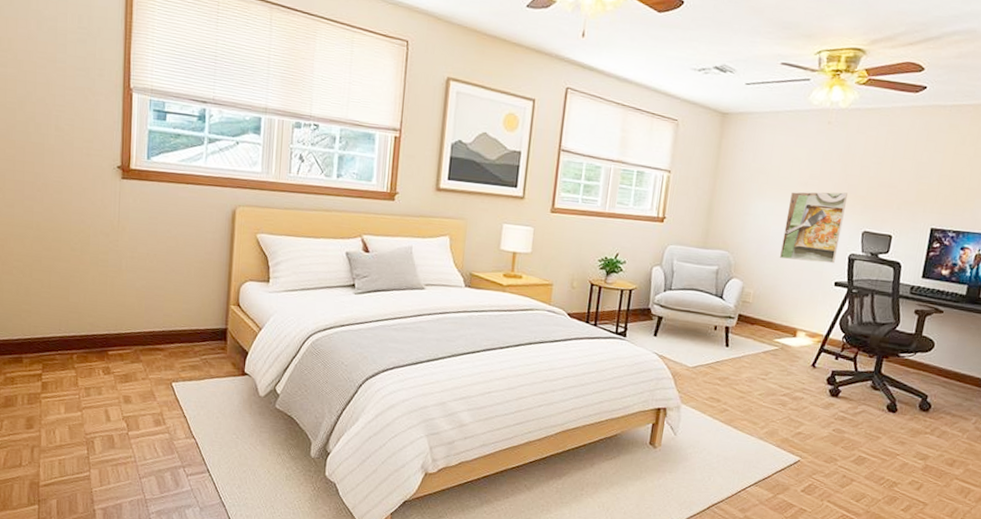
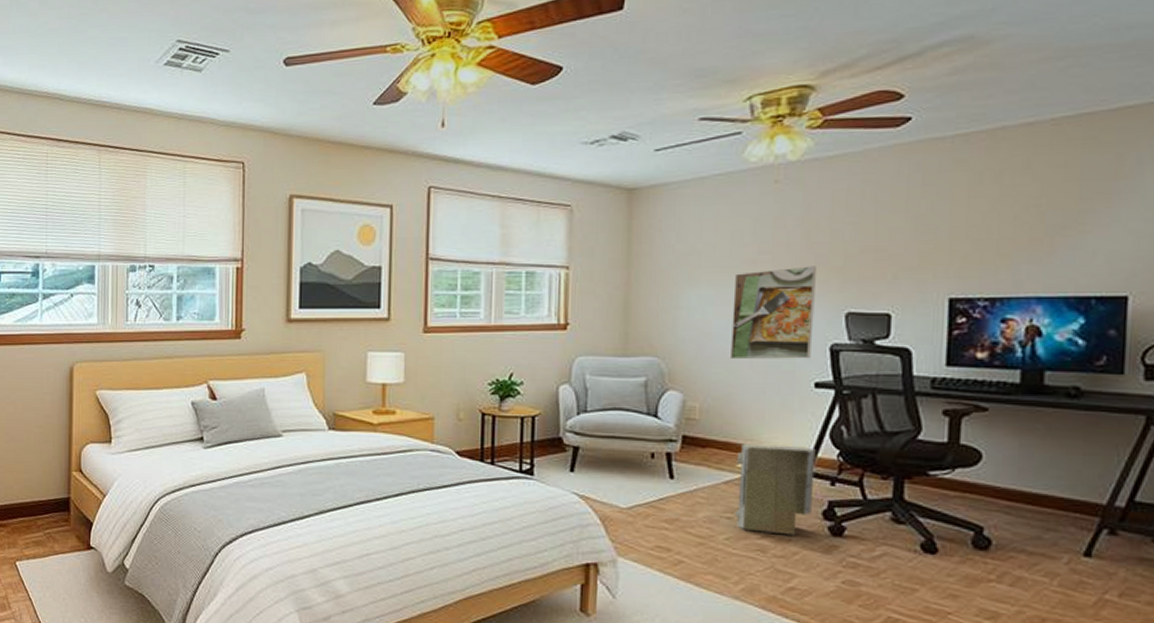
air purifier: none [768,324,829,395] -> present [735,444,816,536]

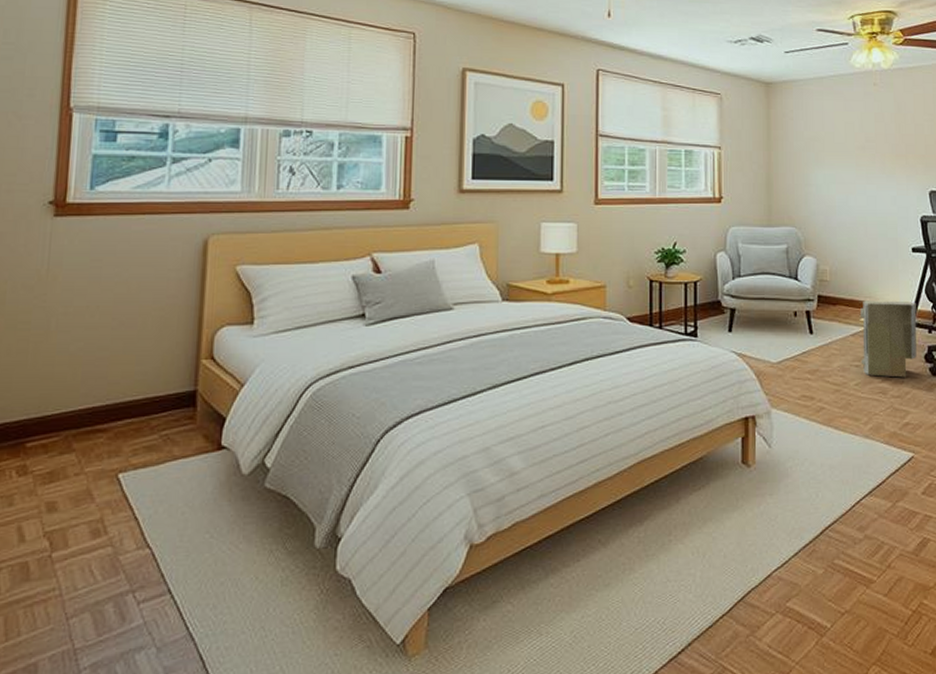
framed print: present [731,266,816,359] -> none [849,153,908,229]

